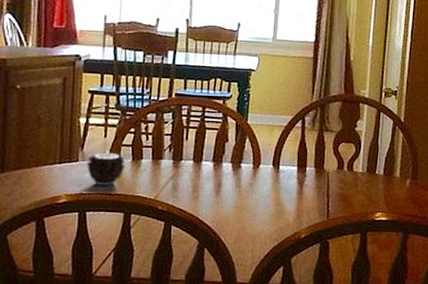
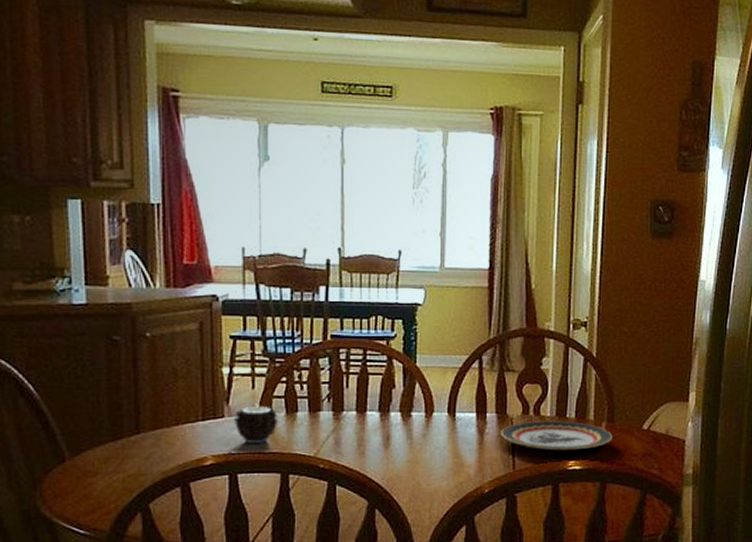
plate: none [317,176,416,203] -> present [500,420,613,450]

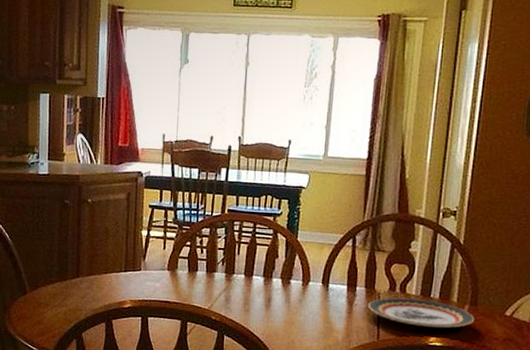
candle: present [233,403,279,443] -> none [147,261,182,294]

